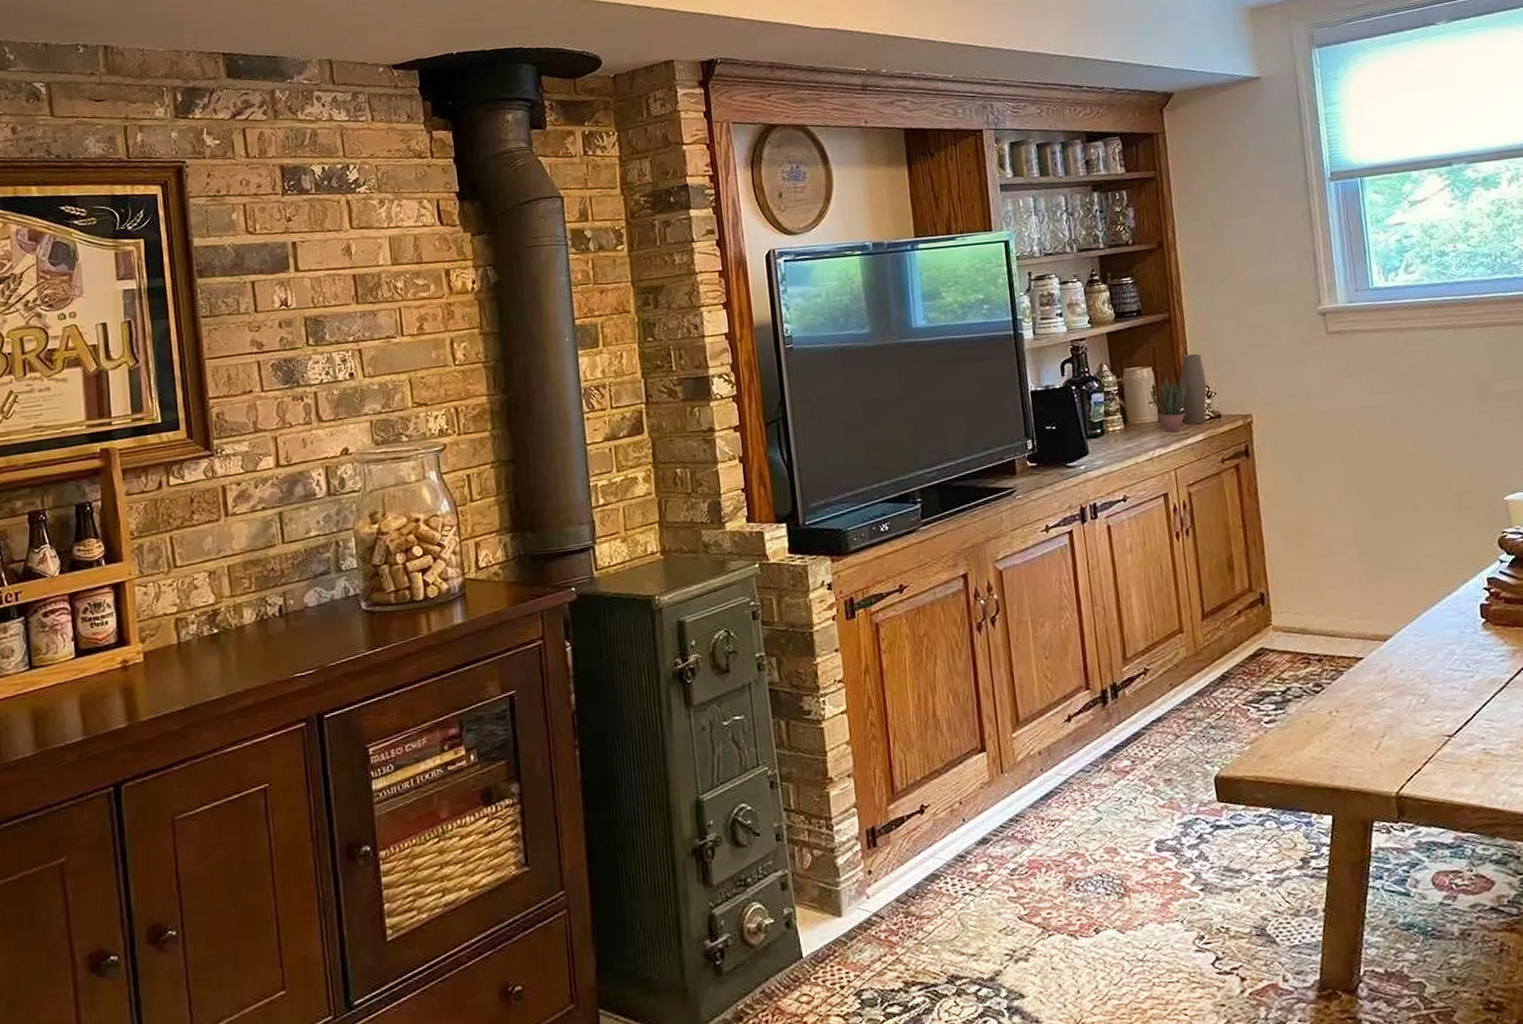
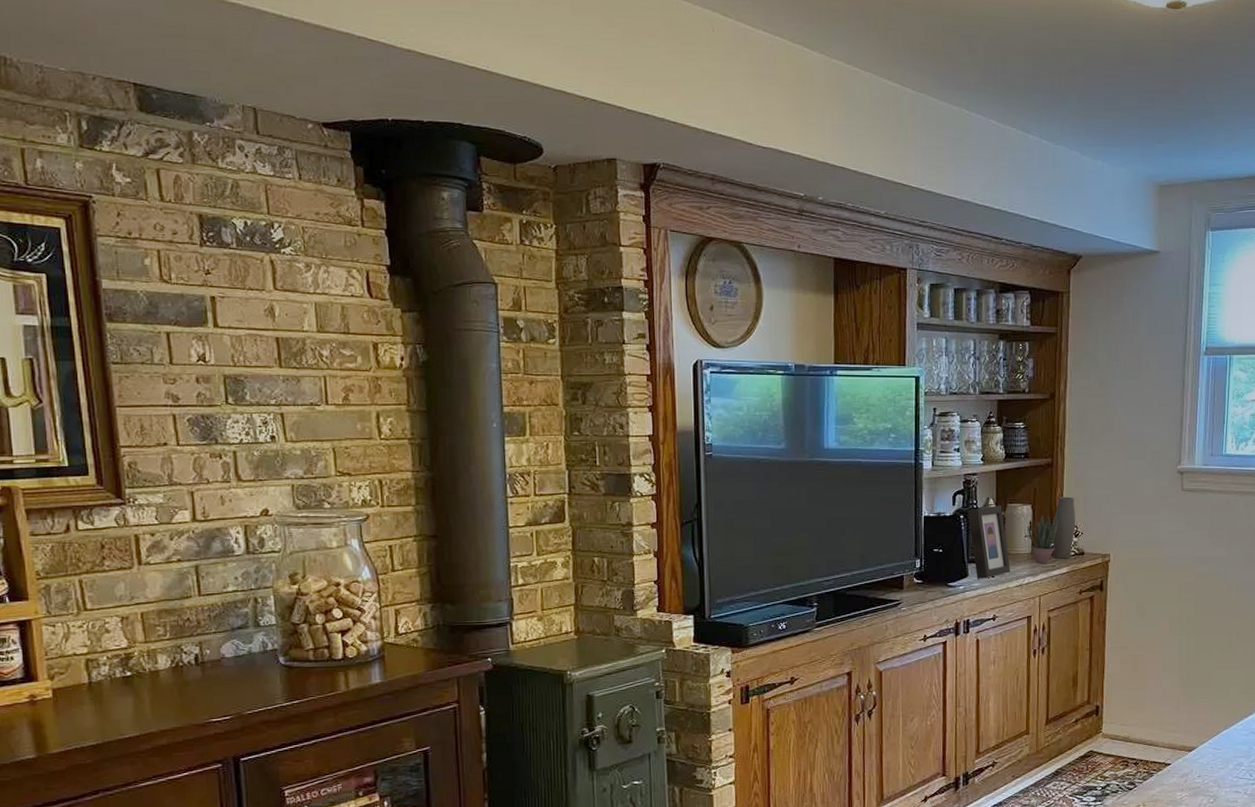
picture frame: none [1079,371,1138,456] -> present [967,505,1011,579]

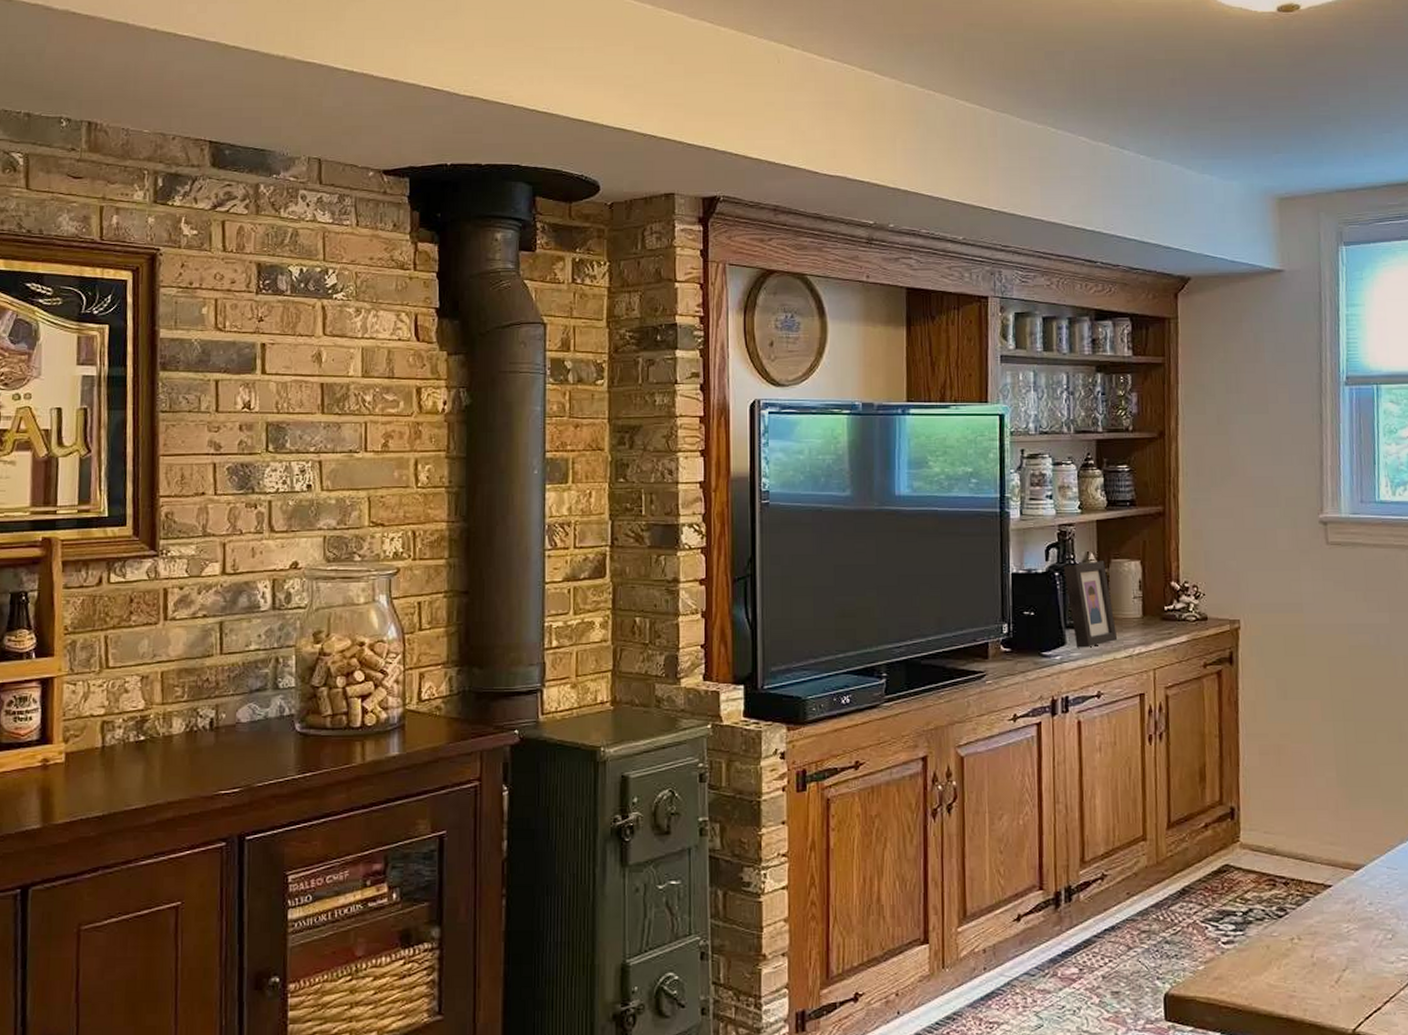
potted plant: present [1028,515,1058,564] -> none [1137,572,1174,631]
vase: present [1053,496,1075,559] -> none [1167,551,1196,625]

